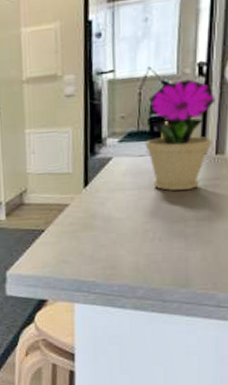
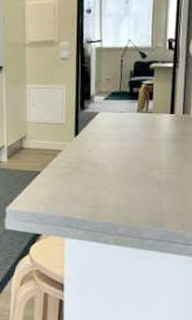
flower pot: present [145,79,215,191] -> none [126,51,182,142]

